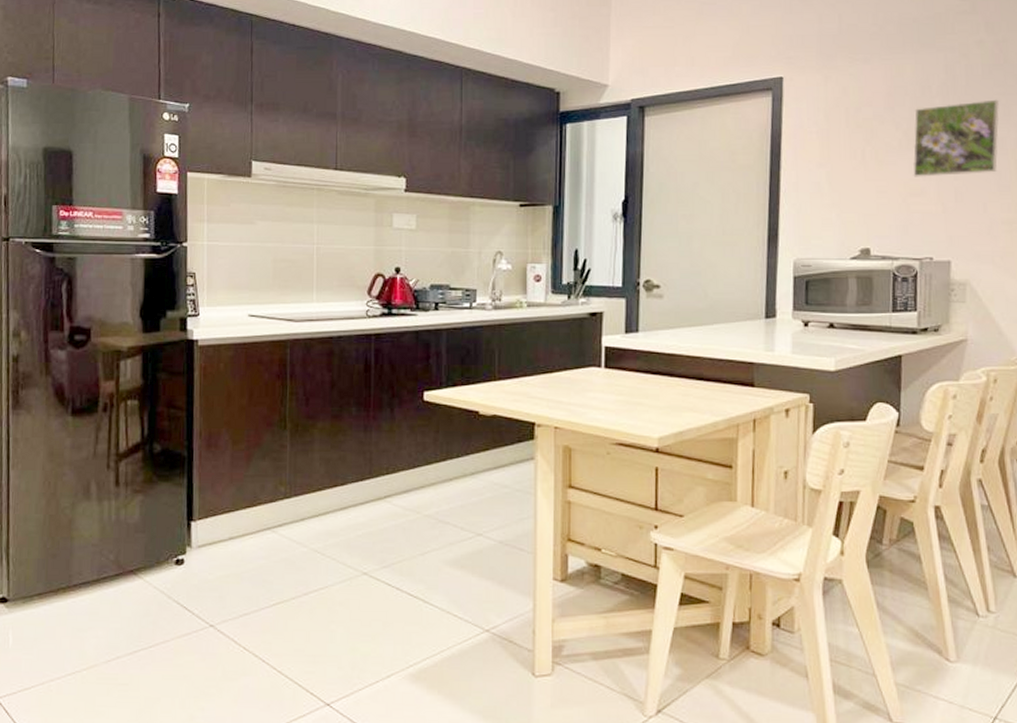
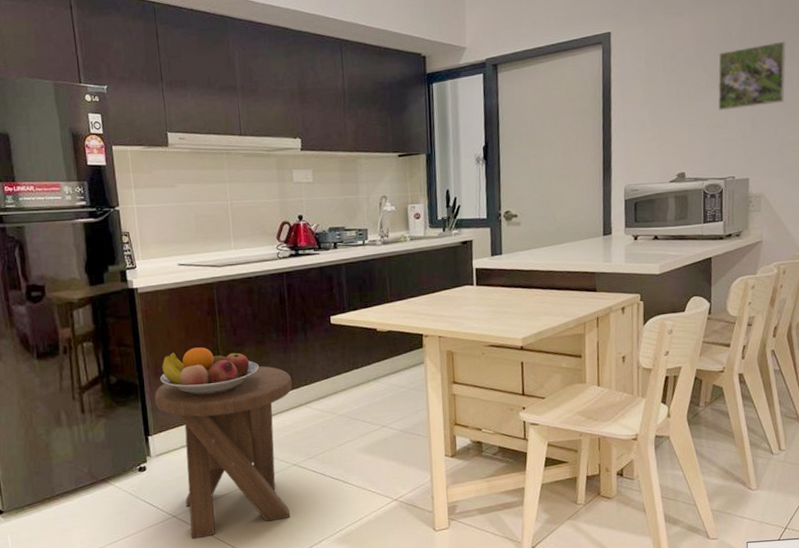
music stool: none [203,446,371,657] -> present [154,366,292,539]
fruit bowl: none [212,417,333,476] -> present [160,347,260,395]

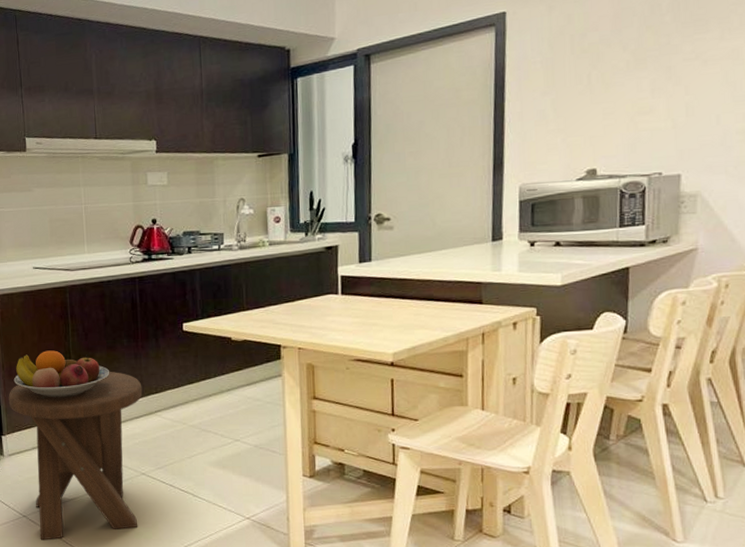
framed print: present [717,41,786,111] -> none [641,10,735,96]

